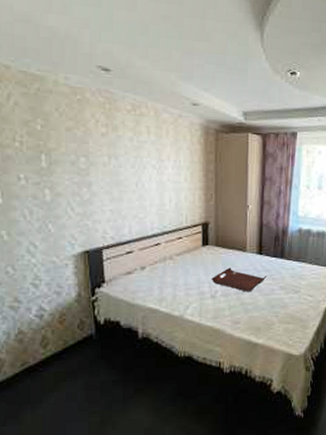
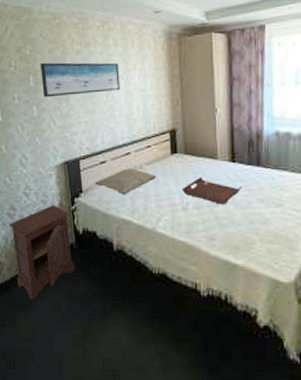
nightstand: none [11,296,95,394] -> present [9,205,75,300]
wall art: none [54,141,152,181] -> present [40,62,120,98]
pillow: none [119,259,187,285] -> present [95,169,157,195]

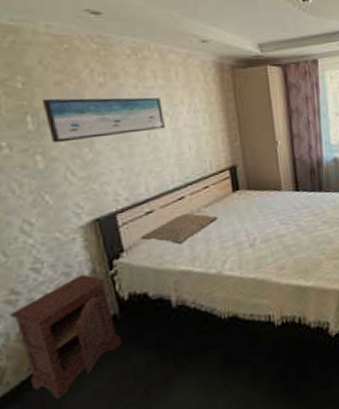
serving tray: present [183,177,243,205] -> none [248,210,308,234]

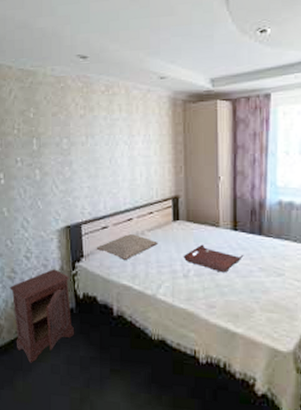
wall art: present [41,97,165,143] -> none [43,126,123,161]
serving tray: none [248,210,308,234] -> present [184,244,244,273]

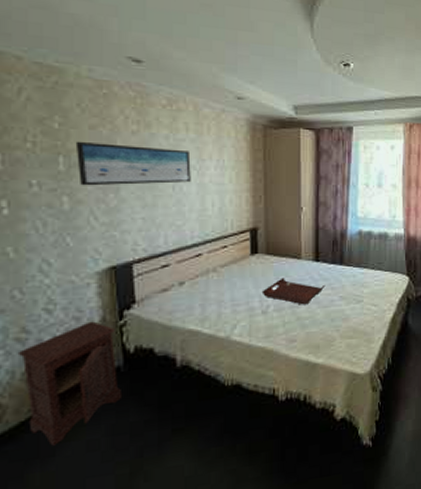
wall art: none [43,126,123,161] -> present [75,141,191,186]
pillow: present [96,234,159,261] -> none [153,272,234,303]

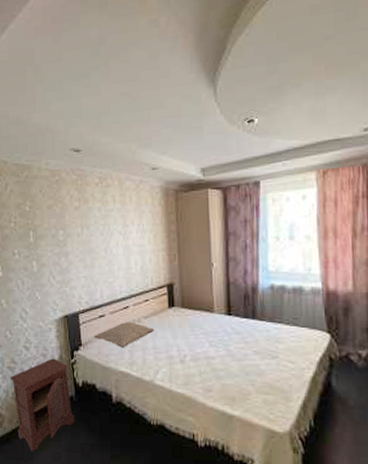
wall art: present [75,141,191,186] -> none [39,218,118,253]
pillow: none [153,272,234,303] -> present [94,322,155,348]
serving tray: present [263,277,326,305] -> none [180,330,239,357]

